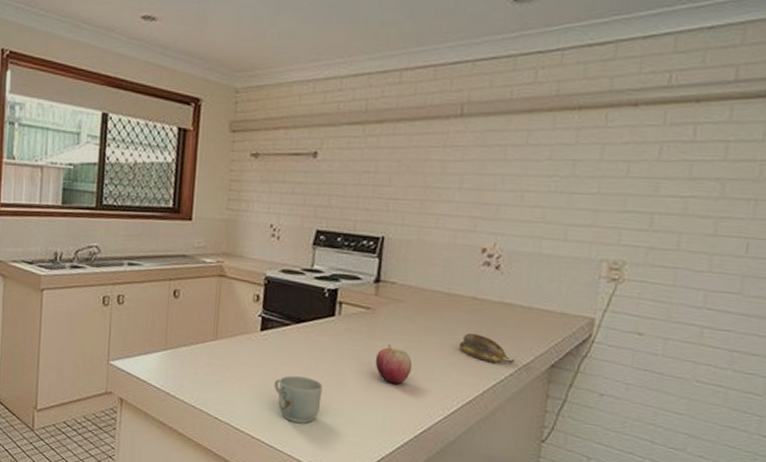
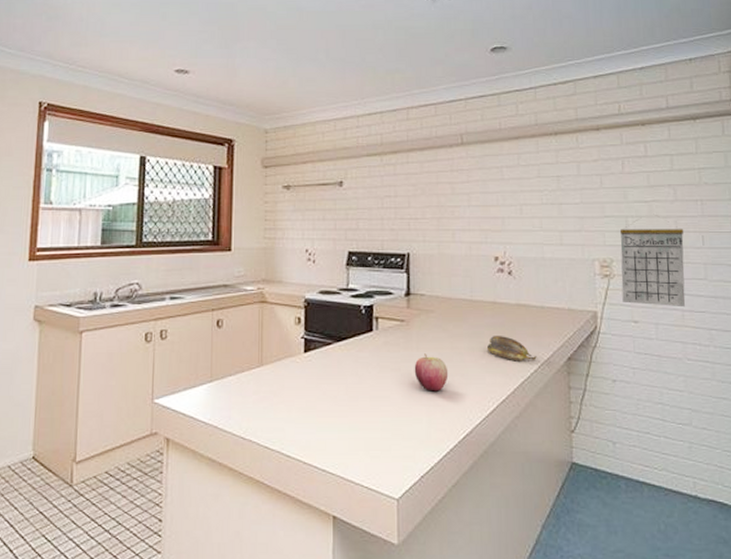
mug: present [274,375,323,423] -> none [321,394,368,441]
calendar: none [628,212,725,324] -> present [620,214,686,308]

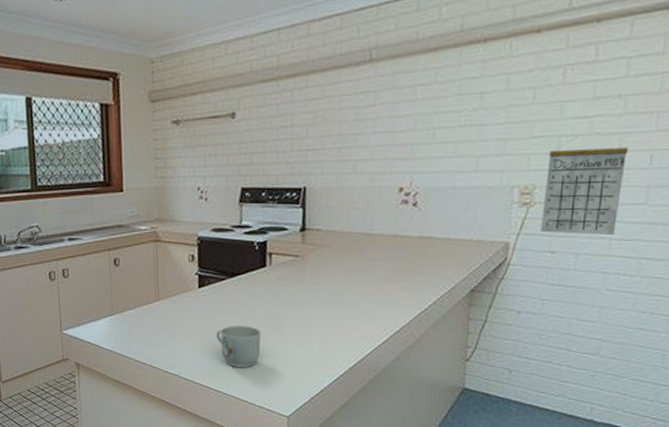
mug: none [321,394,368,441] -> present [216,326,261,367]
apple: present [414,353,449,392] -> none [307,287,342,323]
banana: present [486,336,537,360] -> none [383,269,437,293]

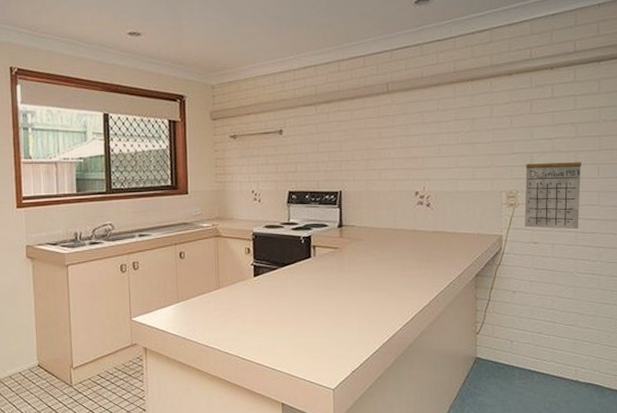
mug: present [216,326,261,367] -> none [270,309,309,346]

